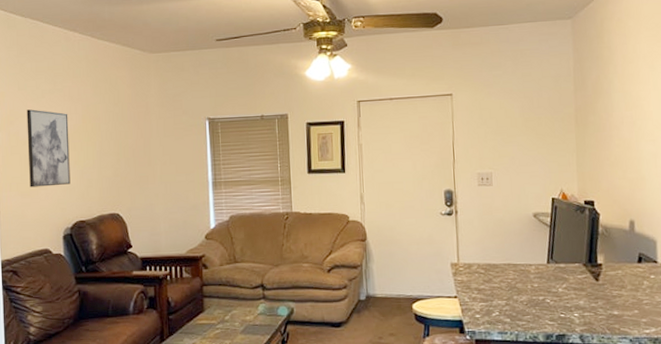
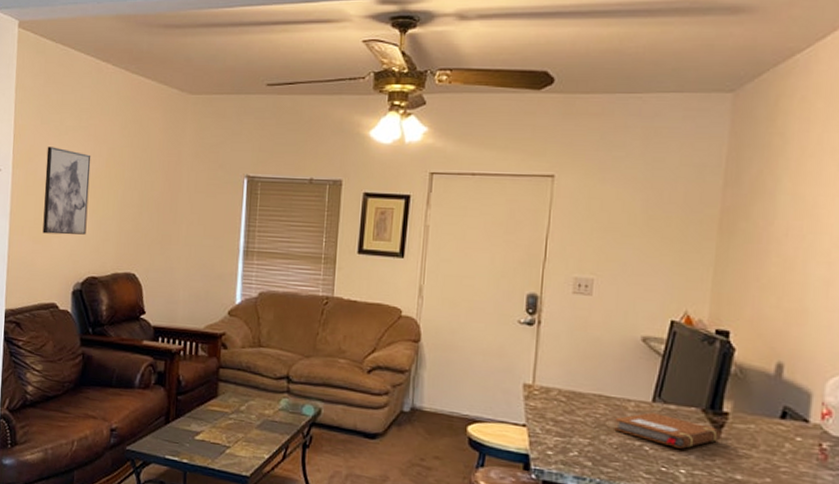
notebook: none [522,272,600,297] -> present [614,412,722,449]

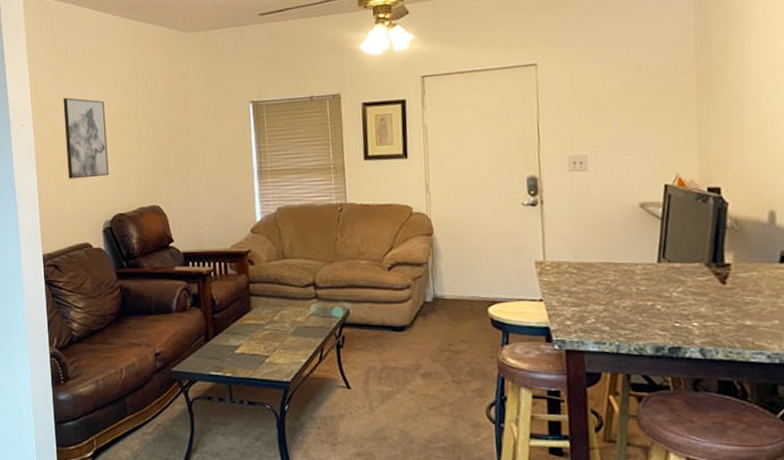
notebook: present [614,412,722,449] -> none [625,273,727,303]

